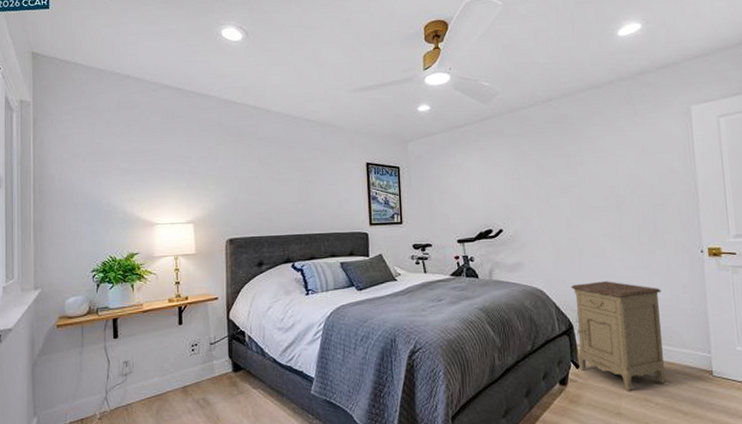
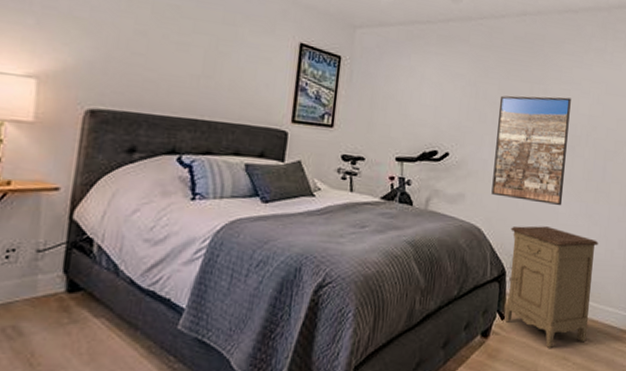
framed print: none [540,163,617,262] -> present [491,95,571,206]

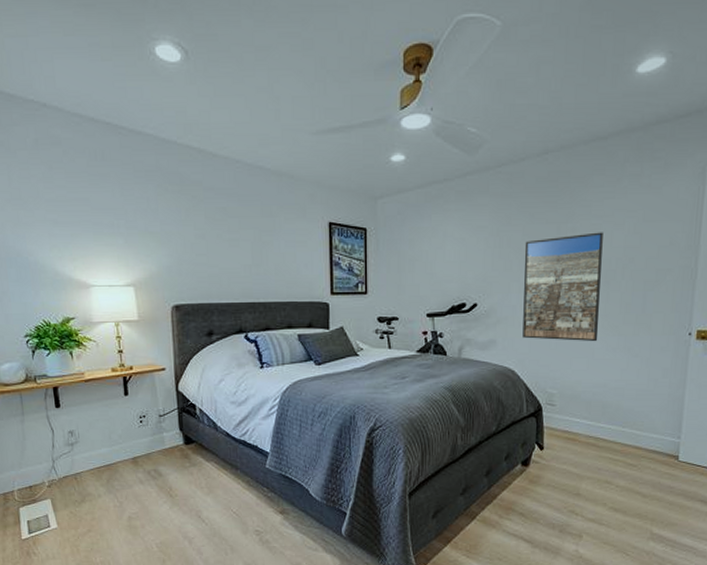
nightstand: present [504,226,598,348] -> none [542,363,640,473]

